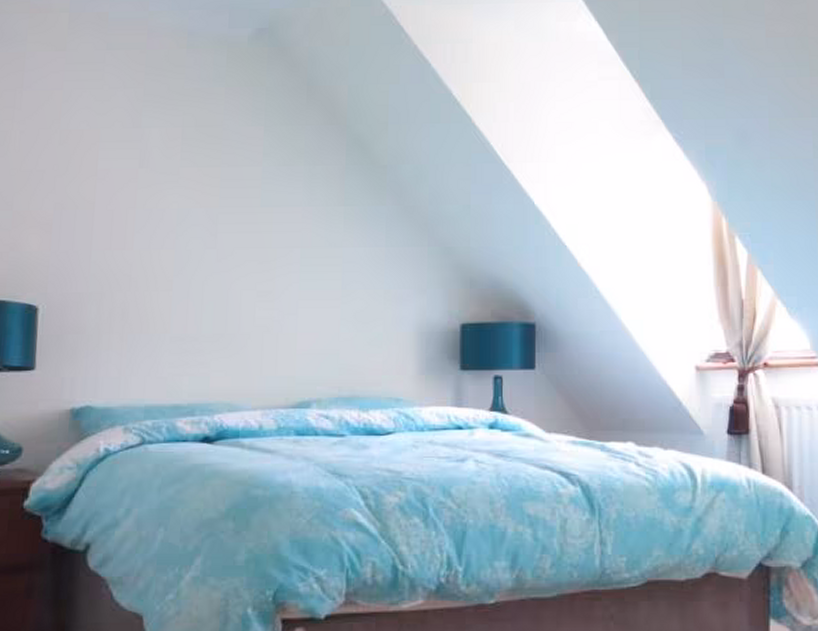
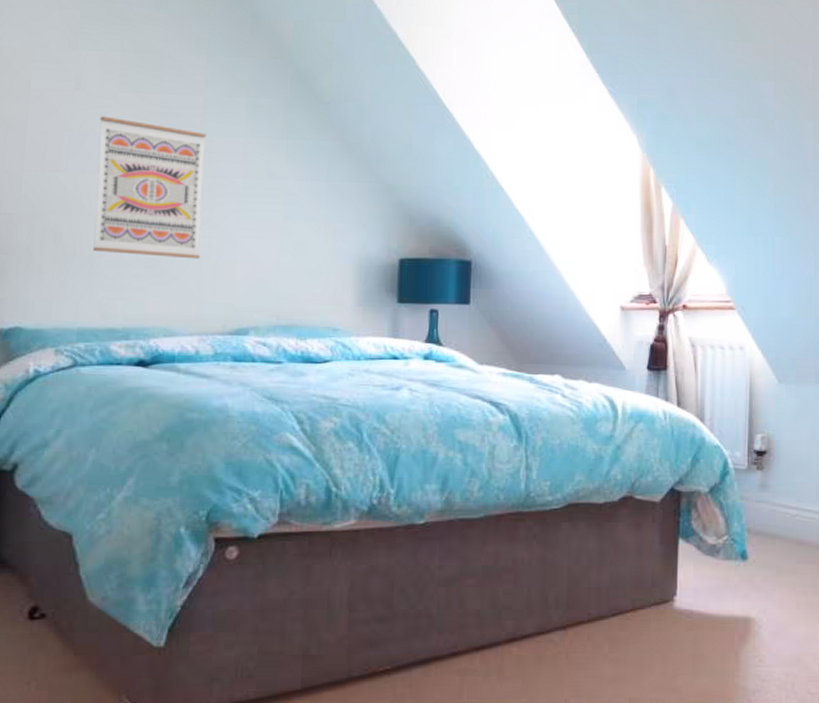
wall art: none [158,192,266,332] -> present [93,116,207,259]

